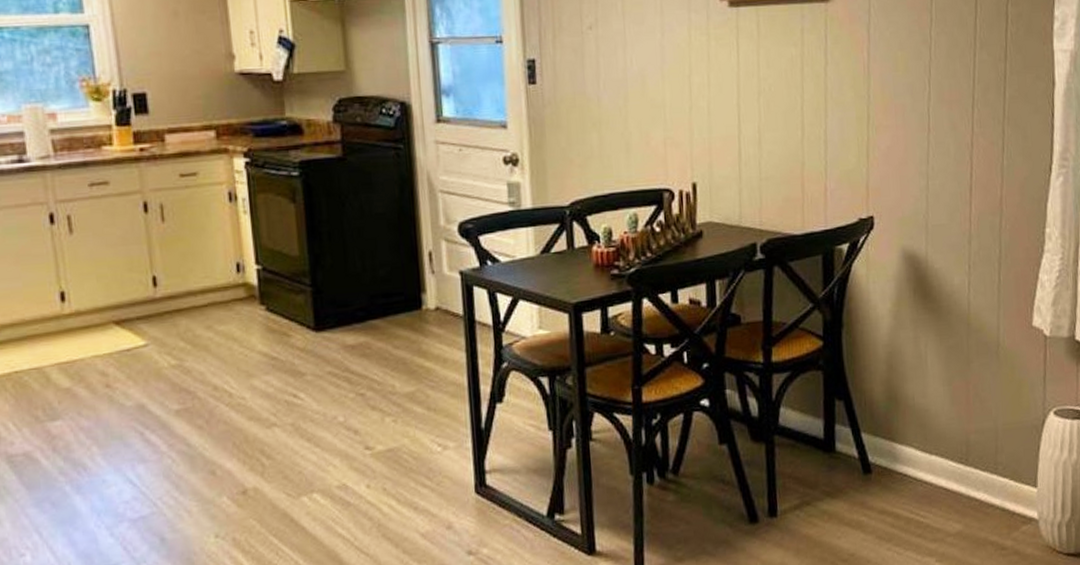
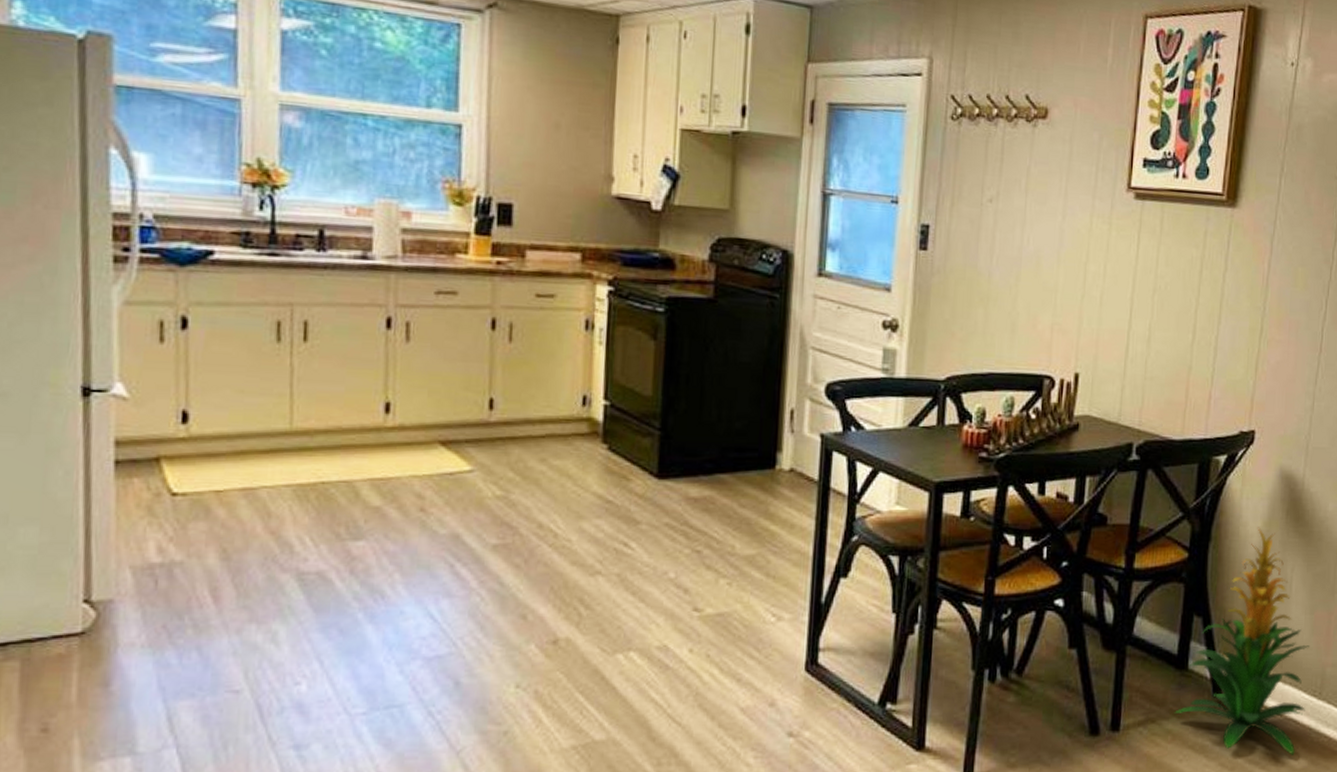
indoor plant: none [828,308,954,522] -> present [1175,527,1309,755]

